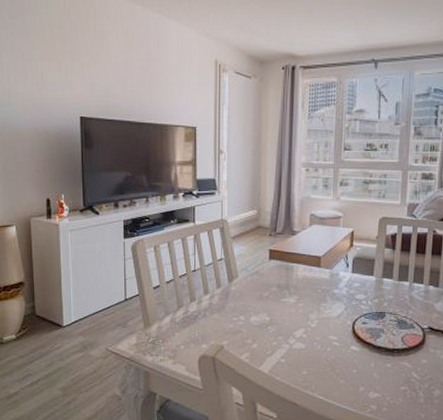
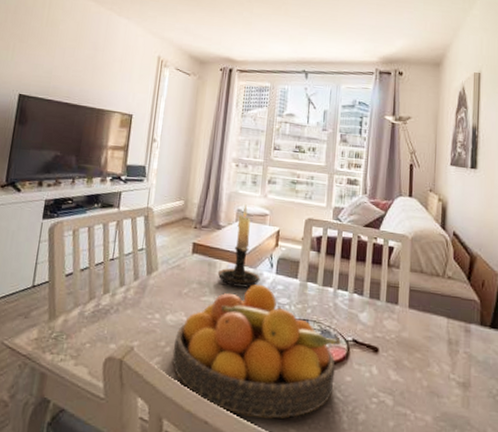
fruit bowl: none [259,283,417,398] -> present [172,284,341,419]
candle holder: none [296,209,337,287] -> present [218,204,260,288]

